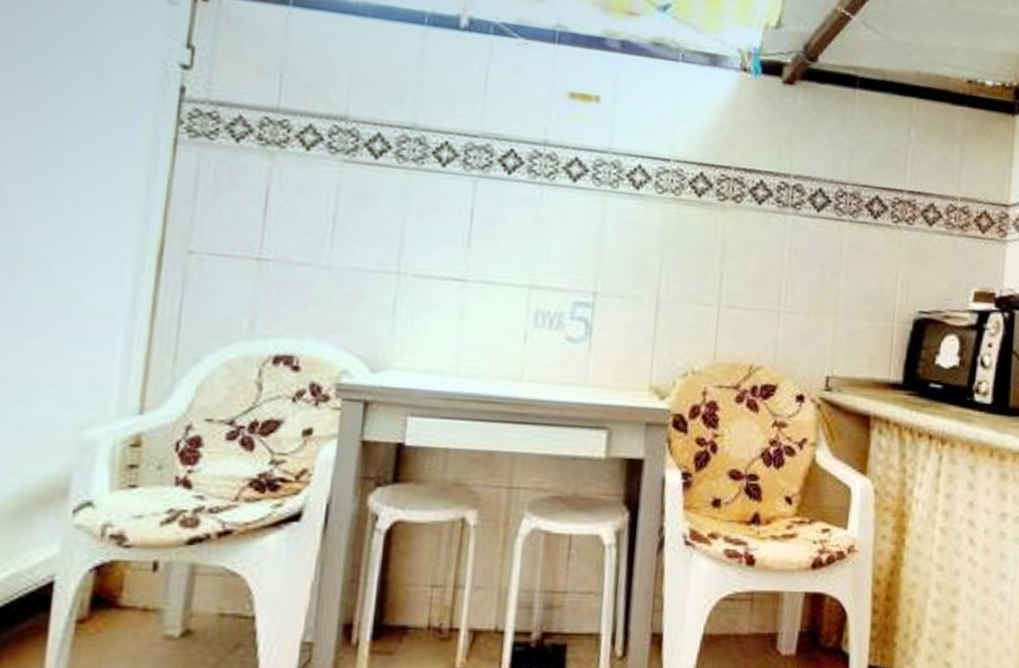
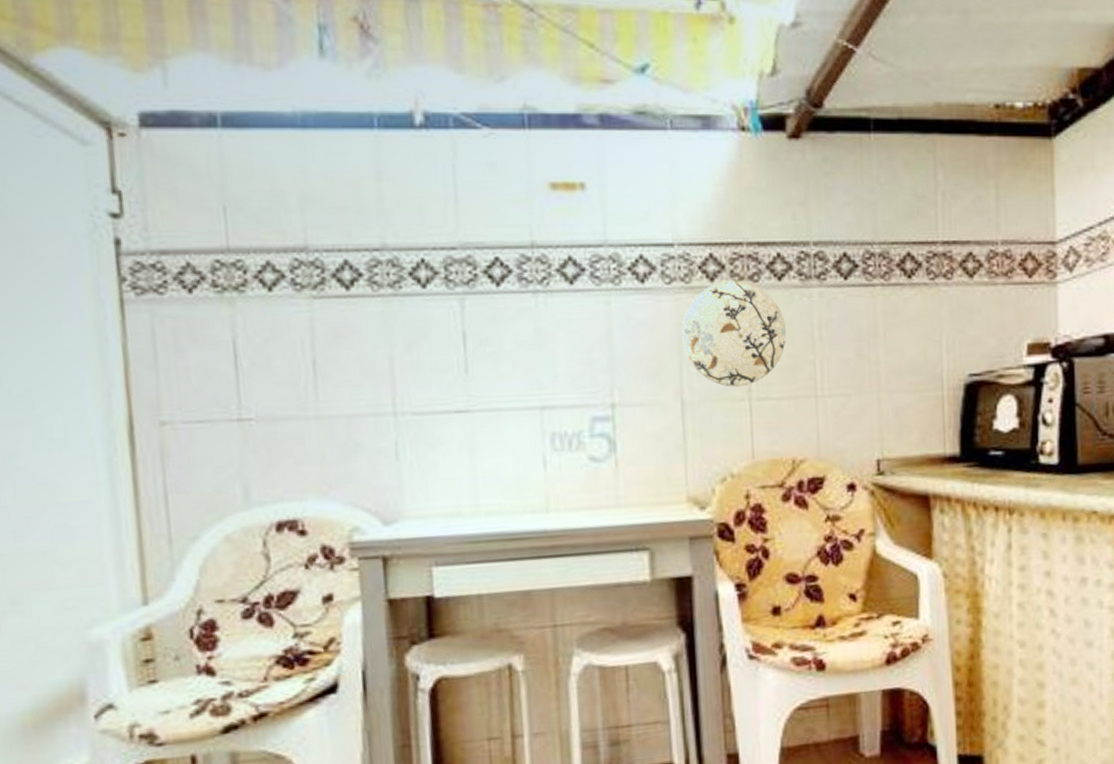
decorative plate: none [665,197,760,294] -> present [682,280,786,387]

